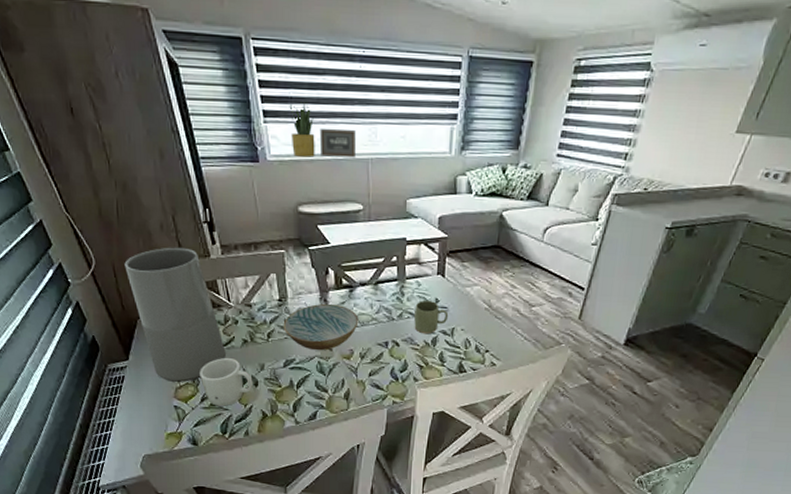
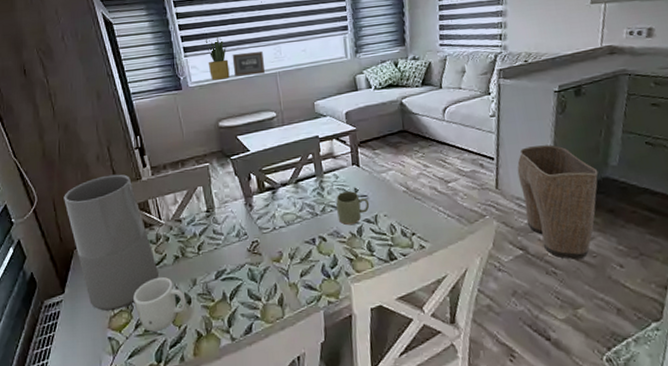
bowl: present [283,303,359,351] -> none [212,207,284,258]
laundry basket: none [601,282,684,395] -> present [517,144,598,259]

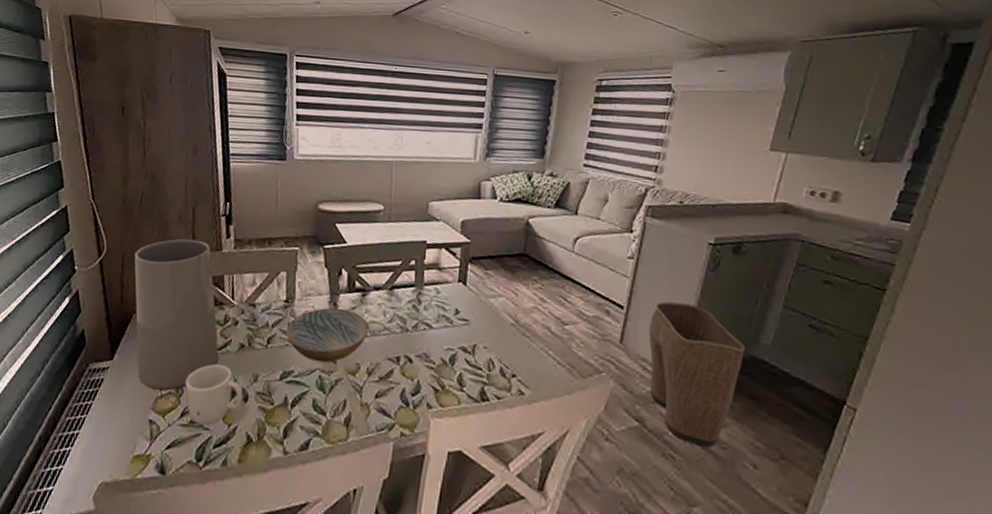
planter: present [205,35,230,81] -> none [319,107,344,158]
bowl: none [212,207,284,258] -> present [285,307,370,363]
picture frame: present [232,50,266,77] -> none [346,131,383,160]
mug: present [336,190,370,225] -> none [430,310,470,350]

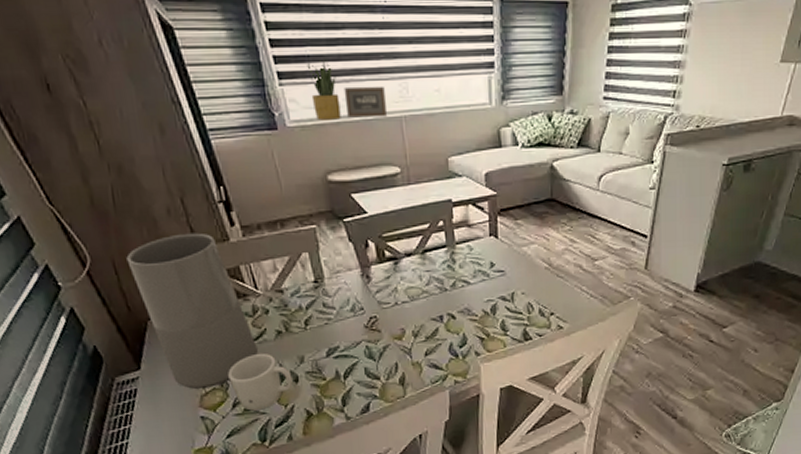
bowl: present [285,307,370,363] -> none [321,279,408,334]
planter: none [319,107,344,158] -> present [306,58,341,121]
picture frame: none [346,131,383,160] -> present [344,85,388,118]
laundry basket: present [648,301,746,447] -> none [670,224,752,343]

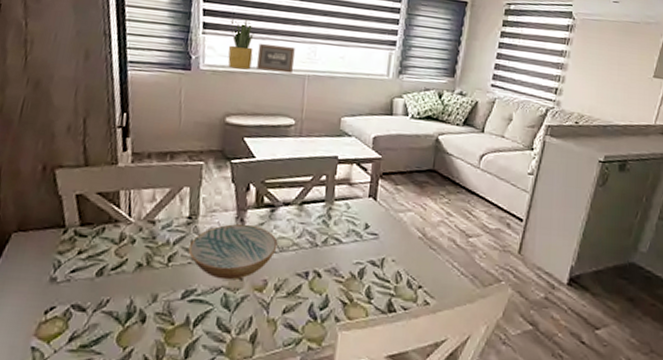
vase: present [126,232,258,389] -> none [13,151,114,315]
mug: present [228,354,293,411] -> none [73,285,140,349]
bowl: none [321,279,408,334] -> present [188,223,278,280]

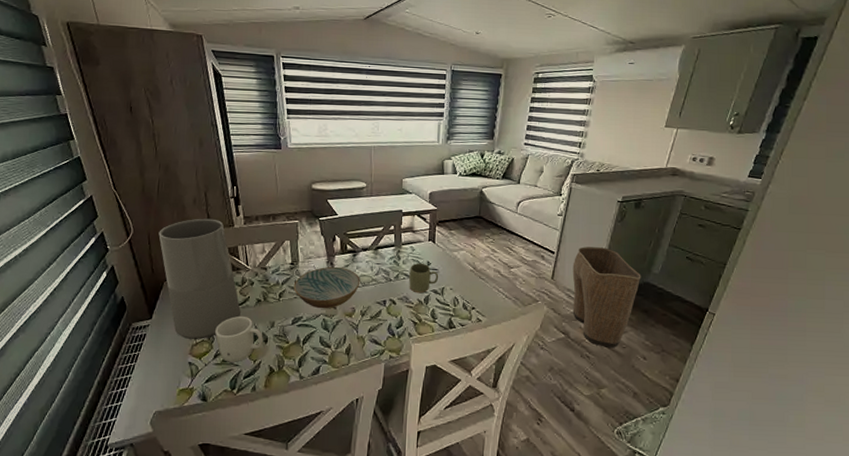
vase: none [13,151,114,315] -> present [158,218,241,339]
mug: none [73,285,140,349] -> present [215,316,263,362]
planter: present [227,17,254,70] -> none [308,102,328,146]
picture frame: present [256,43,295,73] -> none [332,122,362,146]
mug: none [340,224,379,264] -> present [409,263,439,293]
laundry basket: none [544,214,626,345] -> present [572,247,641,348]

